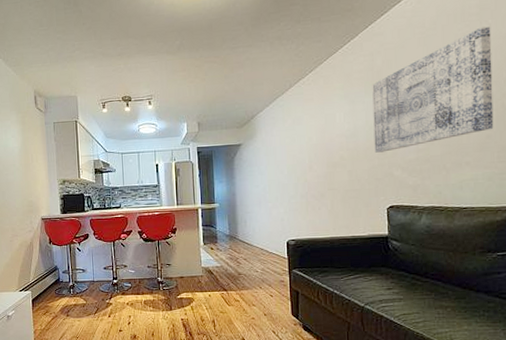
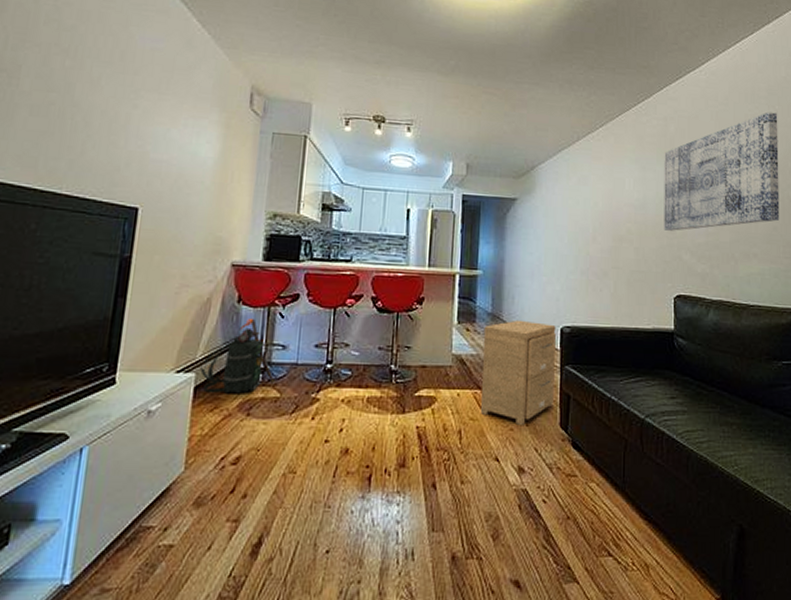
backpack: none [33,253,81,303] -> present [200,318,275,394]
side table: none [224,238,285,315] -> present [481,319,556,425]

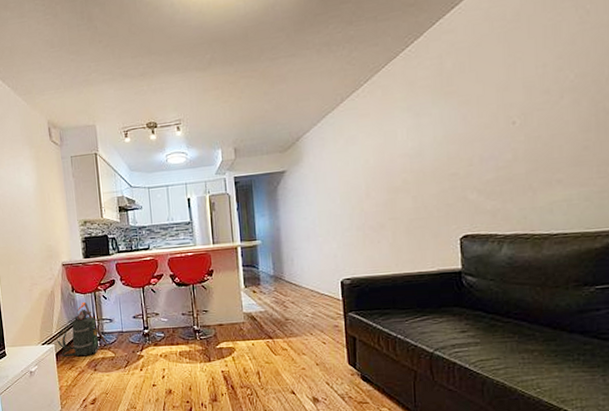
side table: present [481,319,556,425] -> none [268,278,340,365]
wall art: present [664,112,780,231] -> none [441,13,592,174]

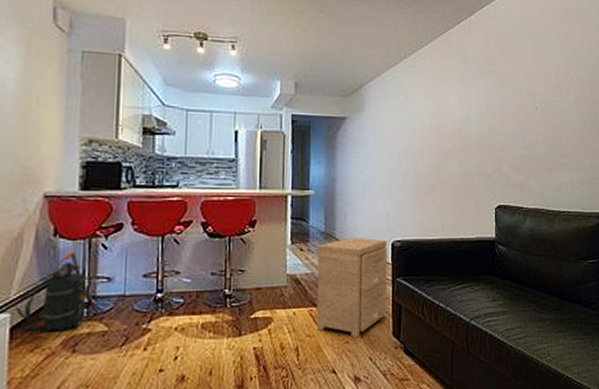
side table: none [268,278,340,365] -> present [317,237,387,337]

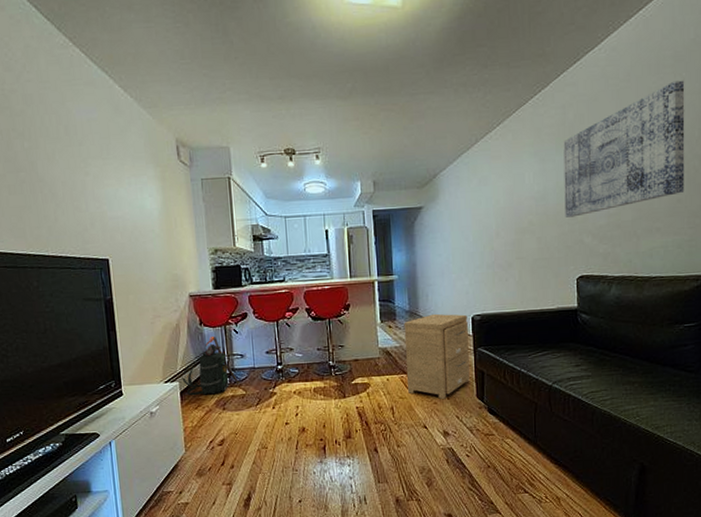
wall art: none [486,30,587,145] -> present [563,80,685,218]

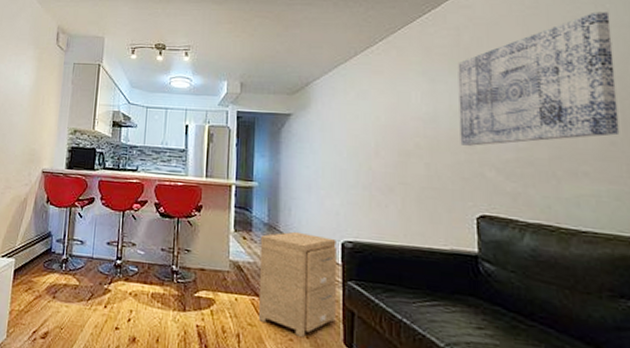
backpack: present [182,336,240,396] -> none [18,216,75,279]

